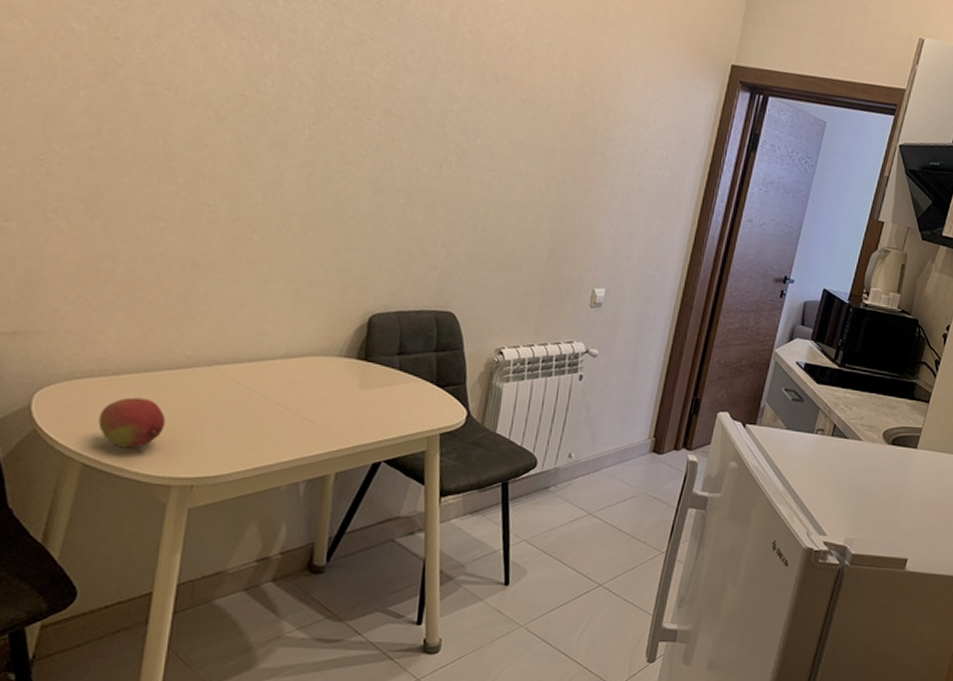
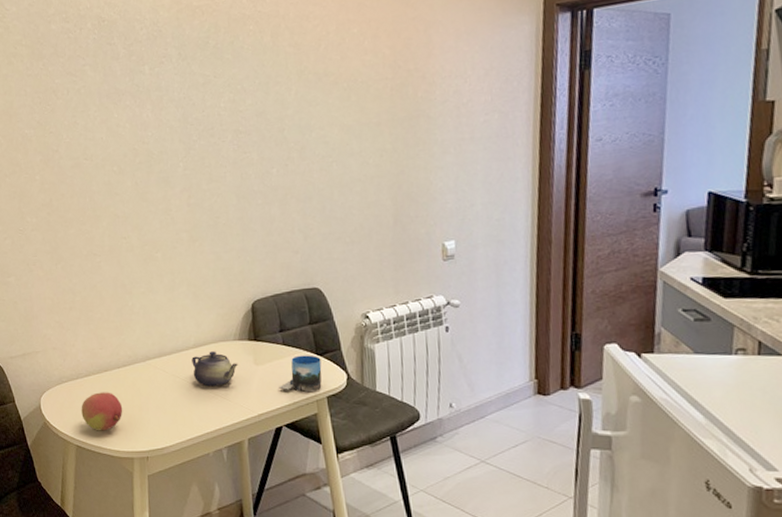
teapot: none [276,365,340,408] -> present [191,351,239,387]
mug: none [385,384,441,428] -> present [279,355,322,393]

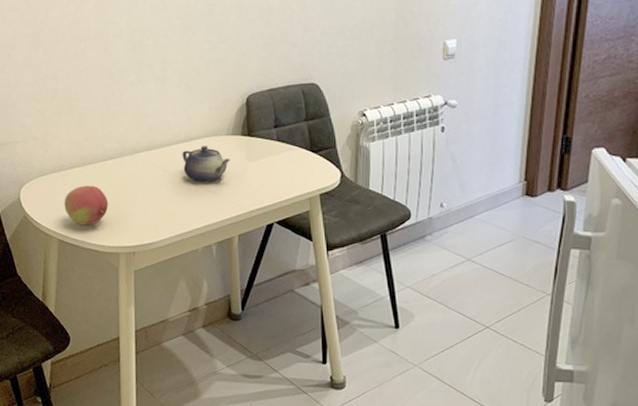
mug: present [279,355,322,393] -> none [271,152,316,190]

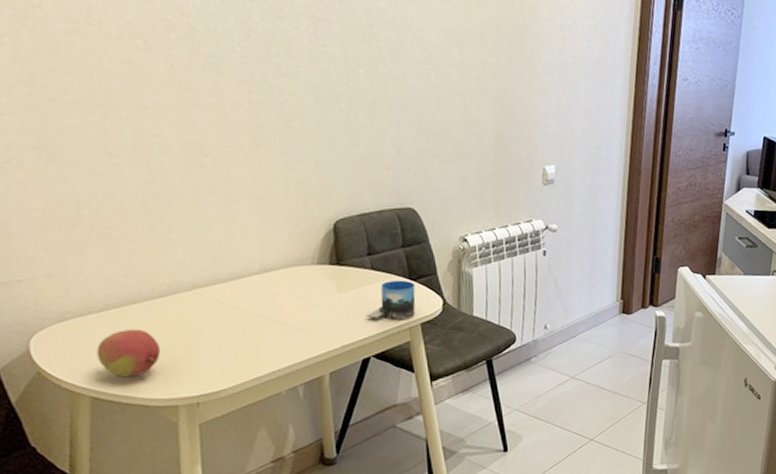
teapot: present [182,146,231,182] -> none [256,277,318,318]
mug: none [271,152,316,190] -> present [366,280,416,321]

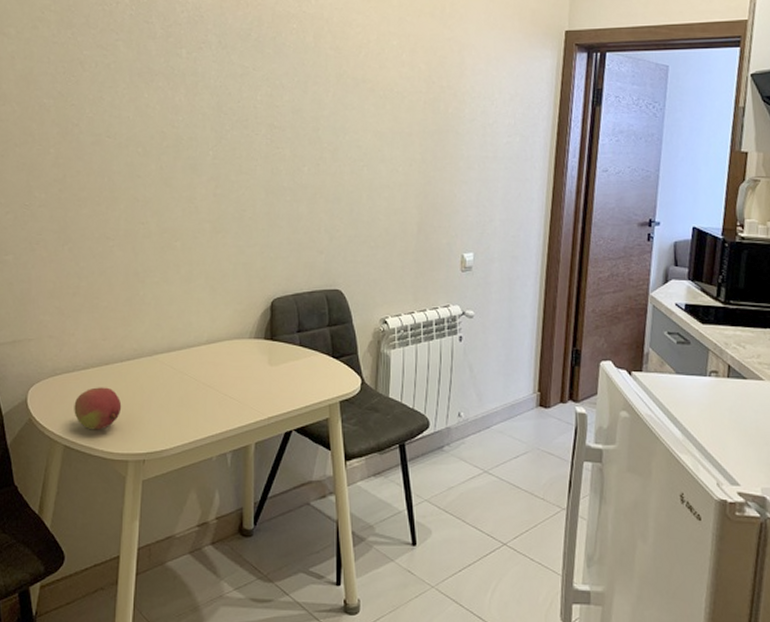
mug: present [366,280,416,321] -> none [292,357,337,397]

